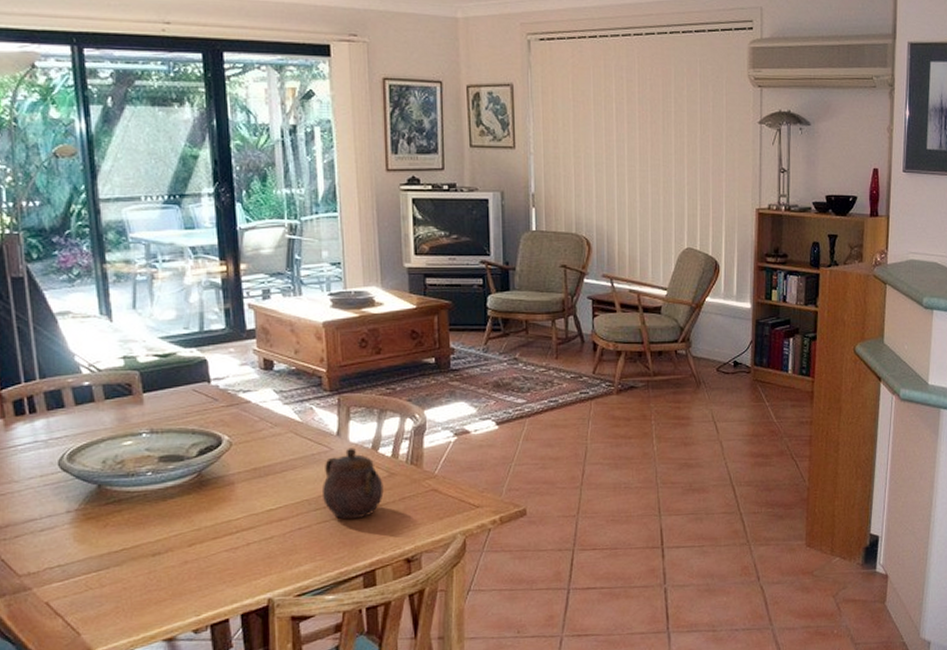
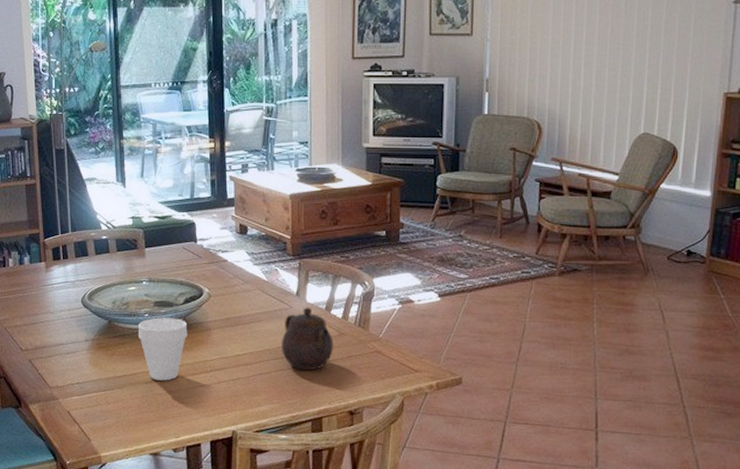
cup: none [138,474,205,551] -> present [137,317,188,381]

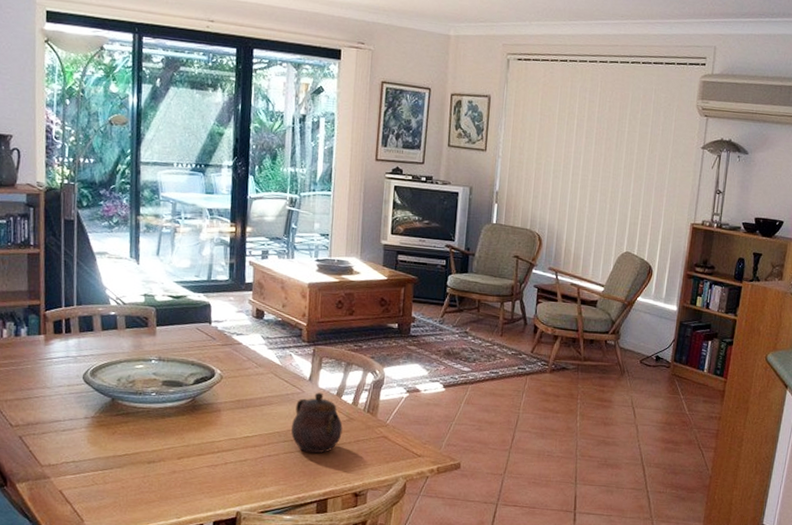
cup: present [137,317,188,381] -> none [142,397,197,461]

